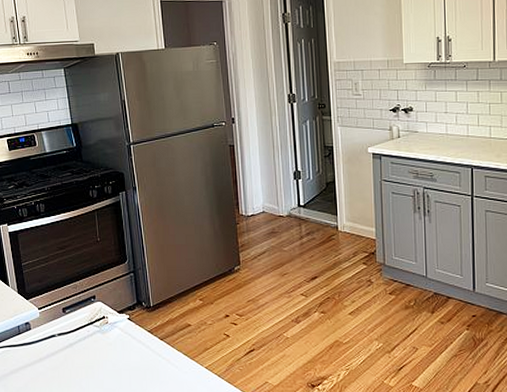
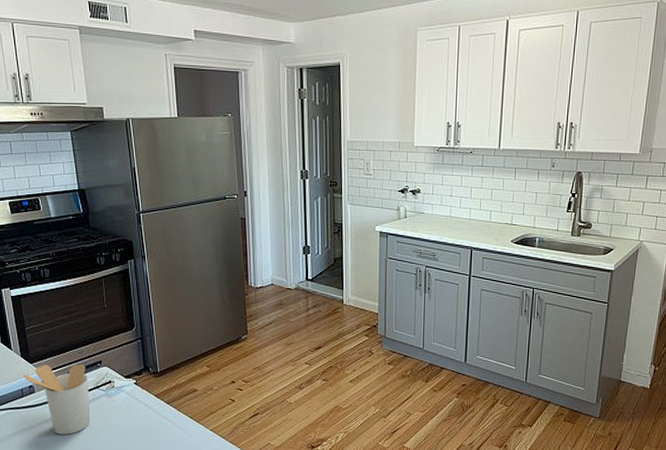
utensil holder: none [20,299,85,373] -> present [23,364,90,435]

